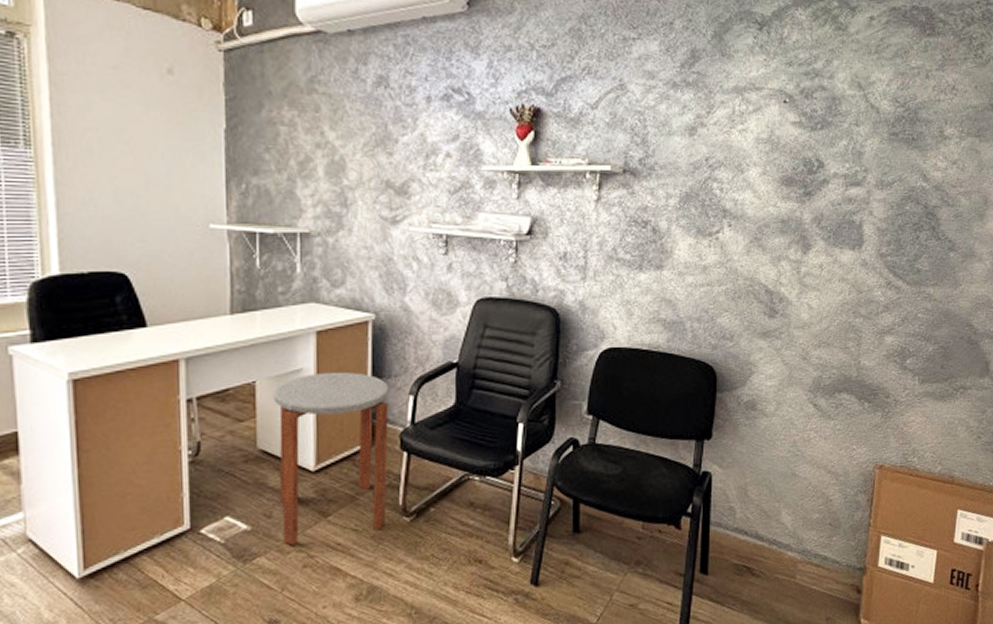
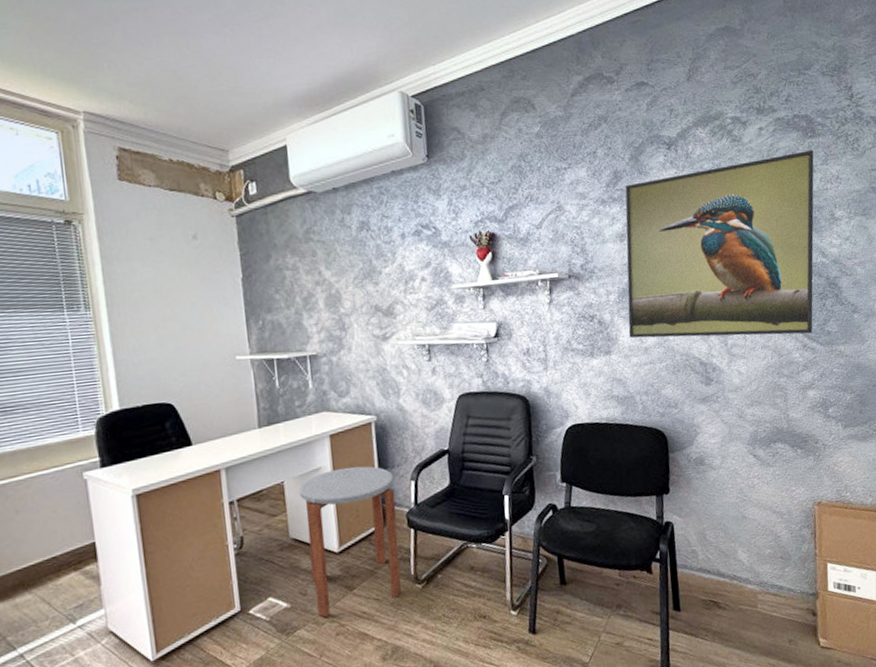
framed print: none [686,50,930,270] -> present [625,149,814,338]

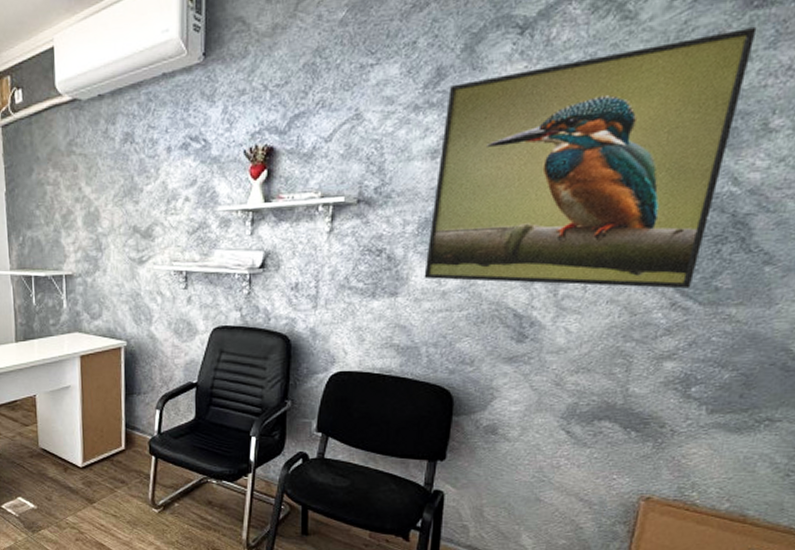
side table: present [299,466,401,618] -> none [49,388,140,523]

